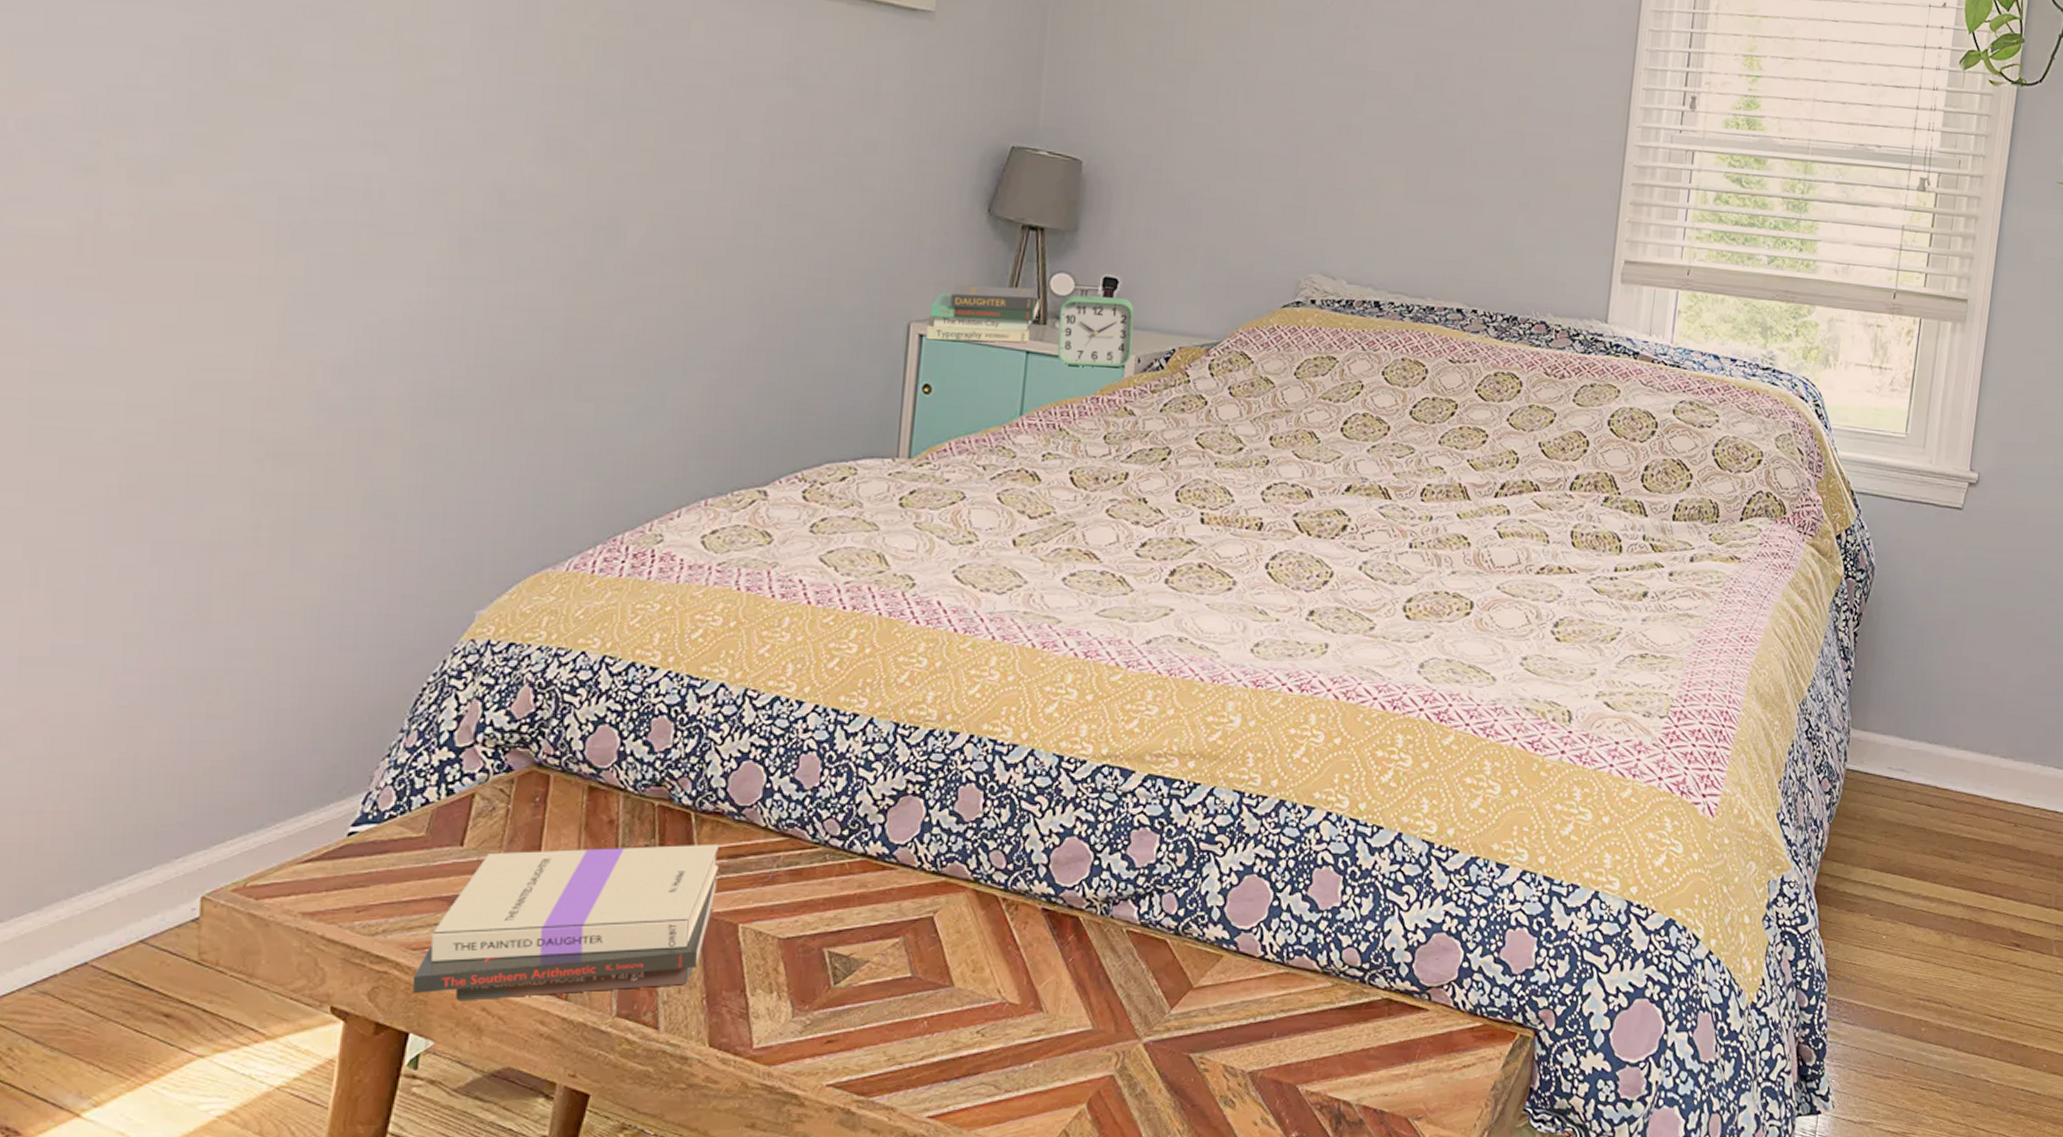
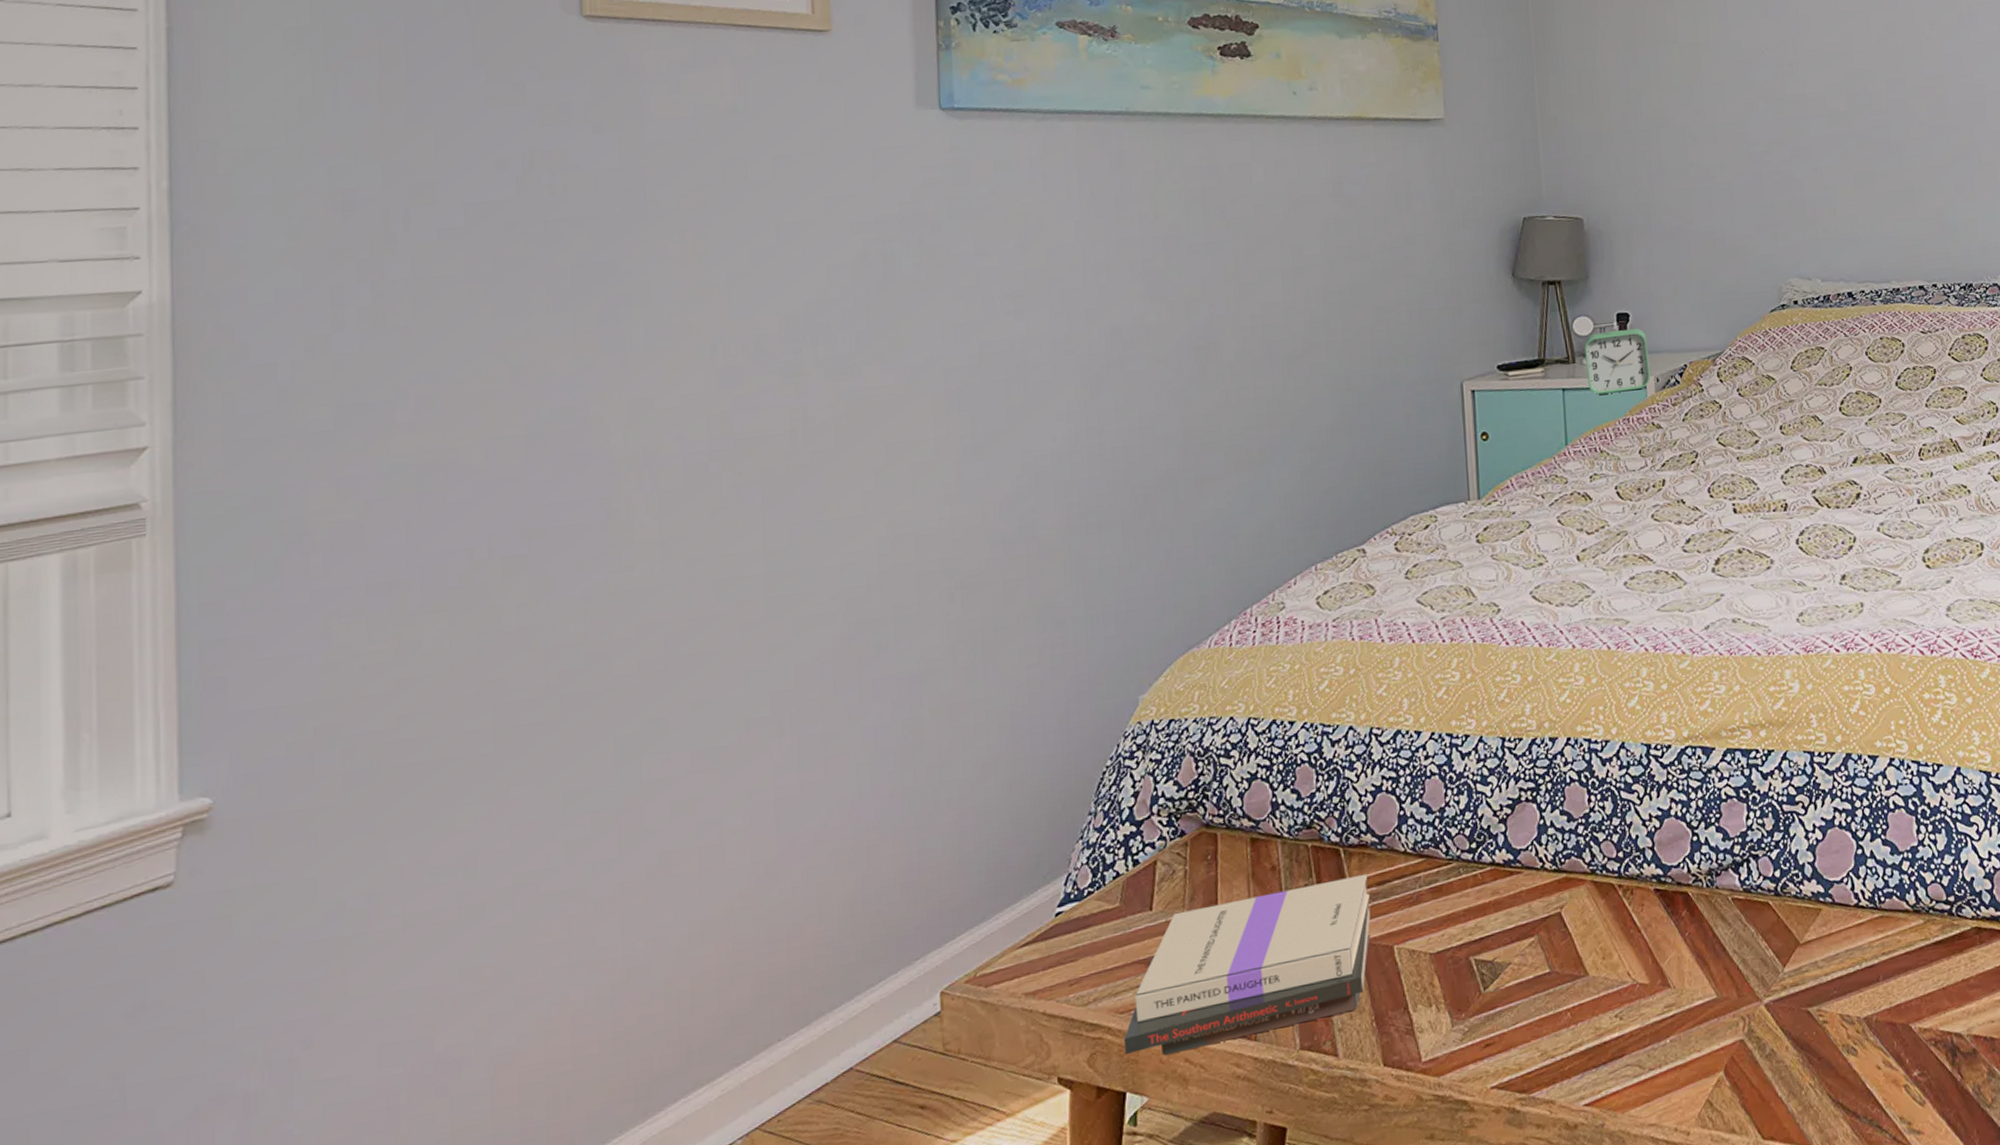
books: present [925,284,1040,343] -> none [1476,334,1567,394]

